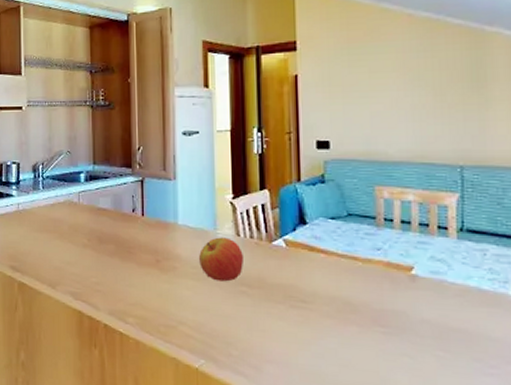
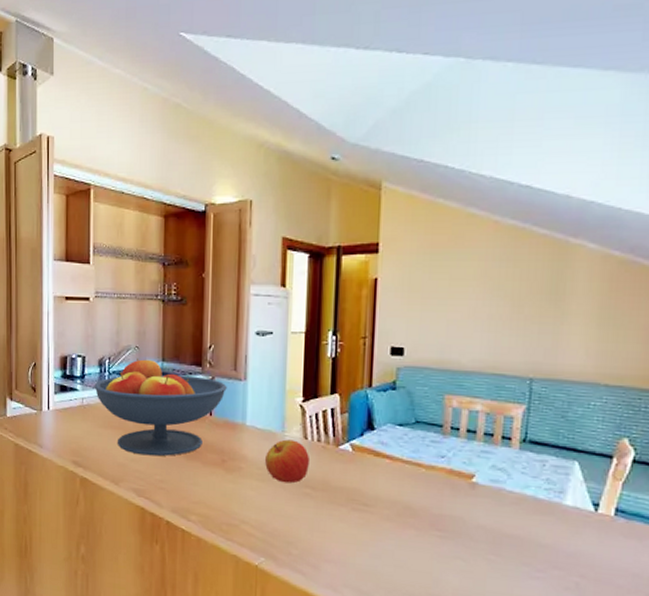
fruit bowl: none [29,162,157,259] -> present [94,357,227,456]

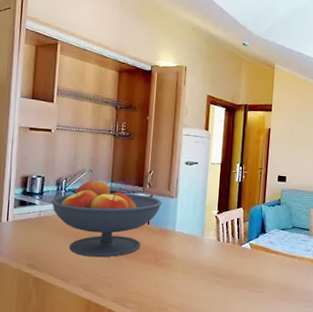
apple: present [265,439,309,484] -> none [188,241,221,274]

